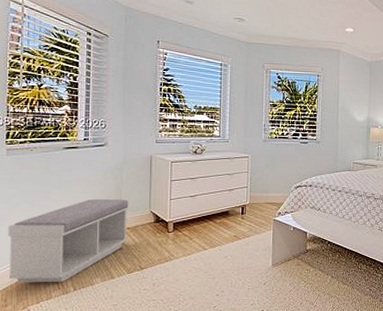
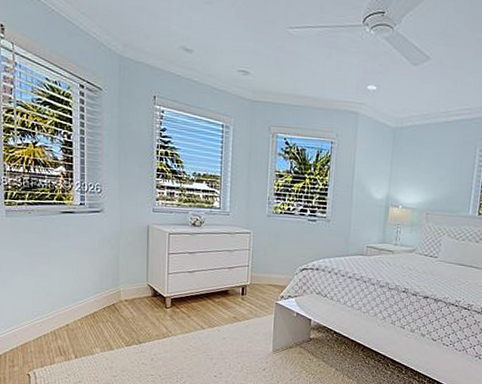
bench: present [7,198,129,282] -> none [11,267,126,349]

